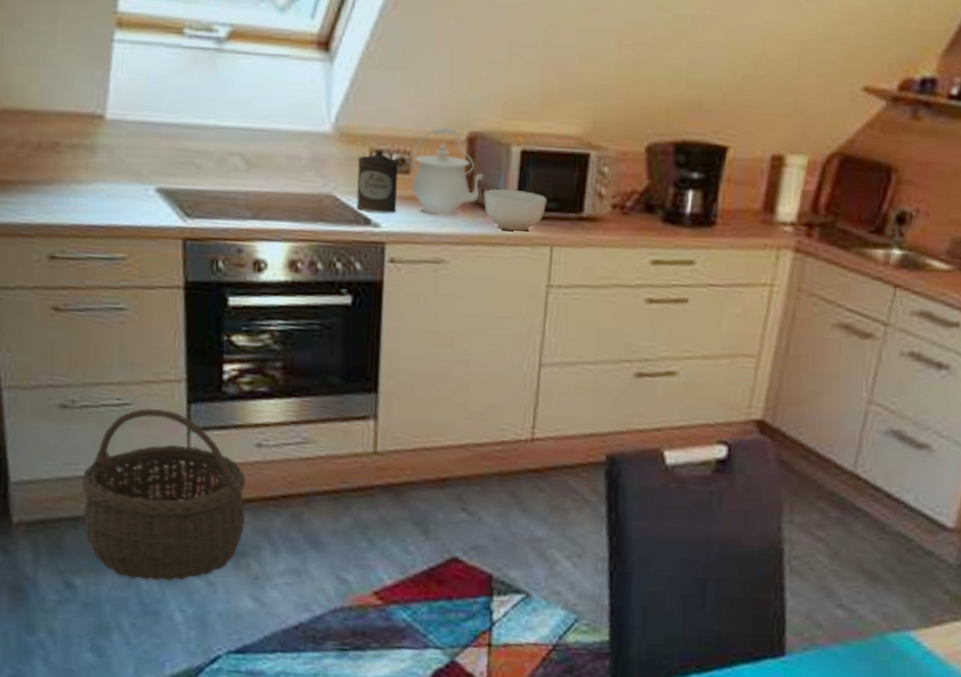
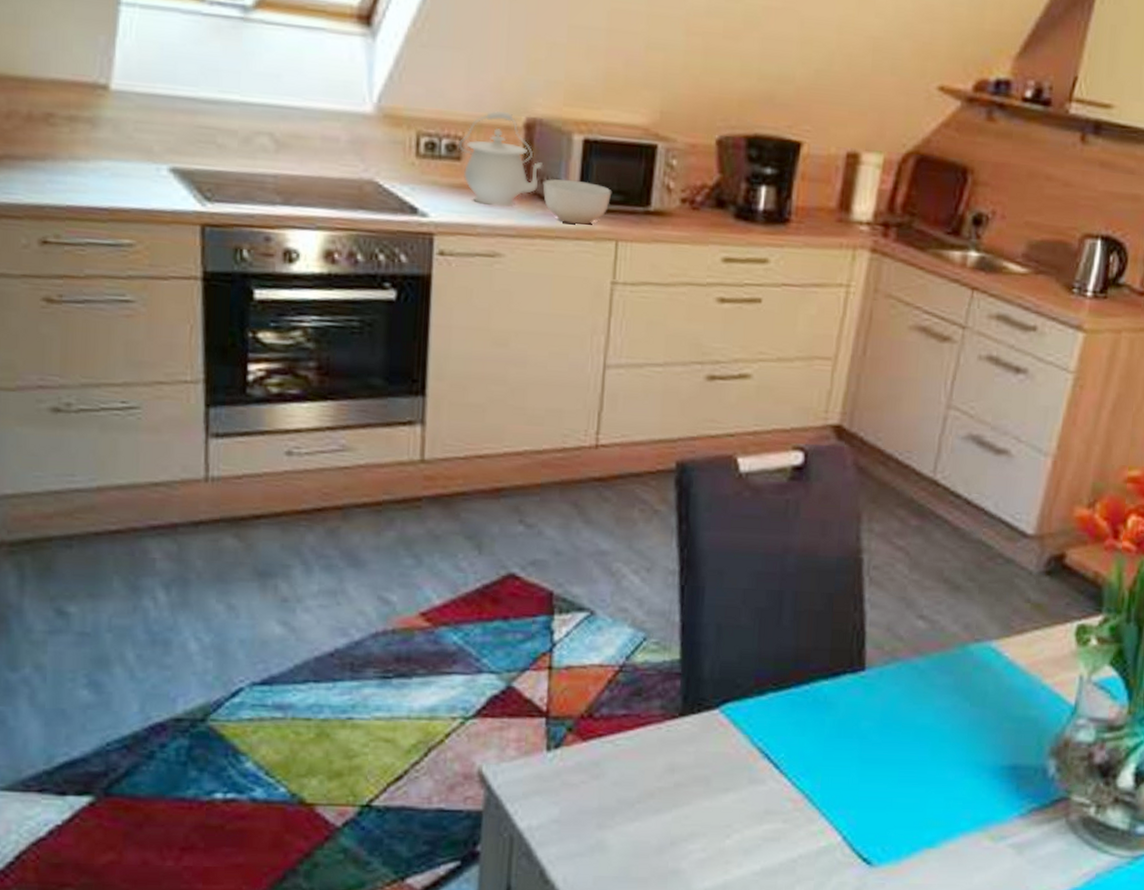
wicker basket: present [82,408,246,581] -> none [78,413,274,606]
canister: present [356,150,399,214] -> none [401,133,449,203]

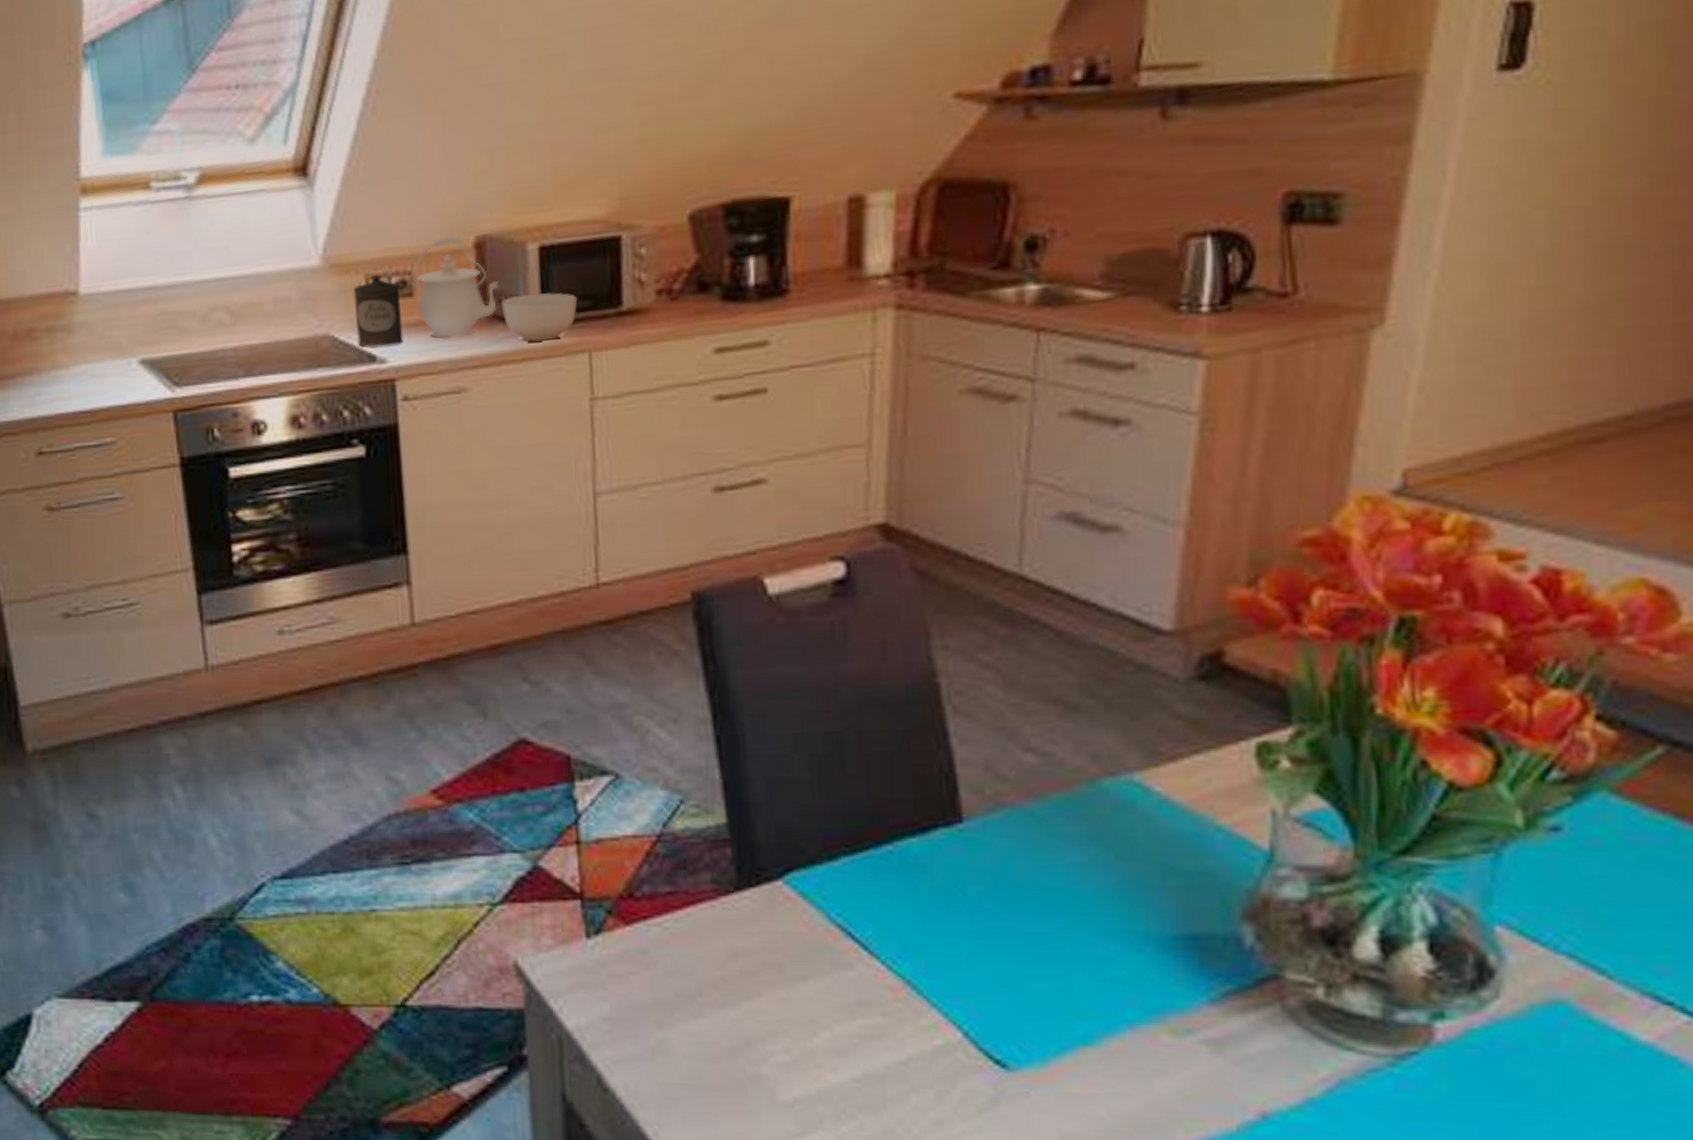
canister: none [401,133,449,203] -> present [353,275,404,348]

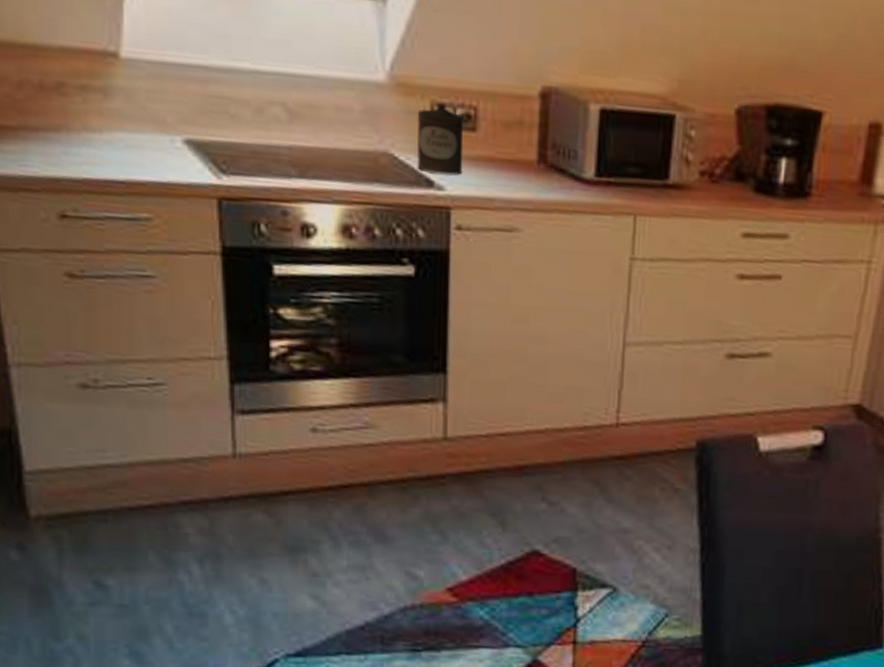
teapot: present [408,235,499,339] -> none [472,78,559,180]
bowl: present [501,292,578,342] -> none [559,149,630,199]

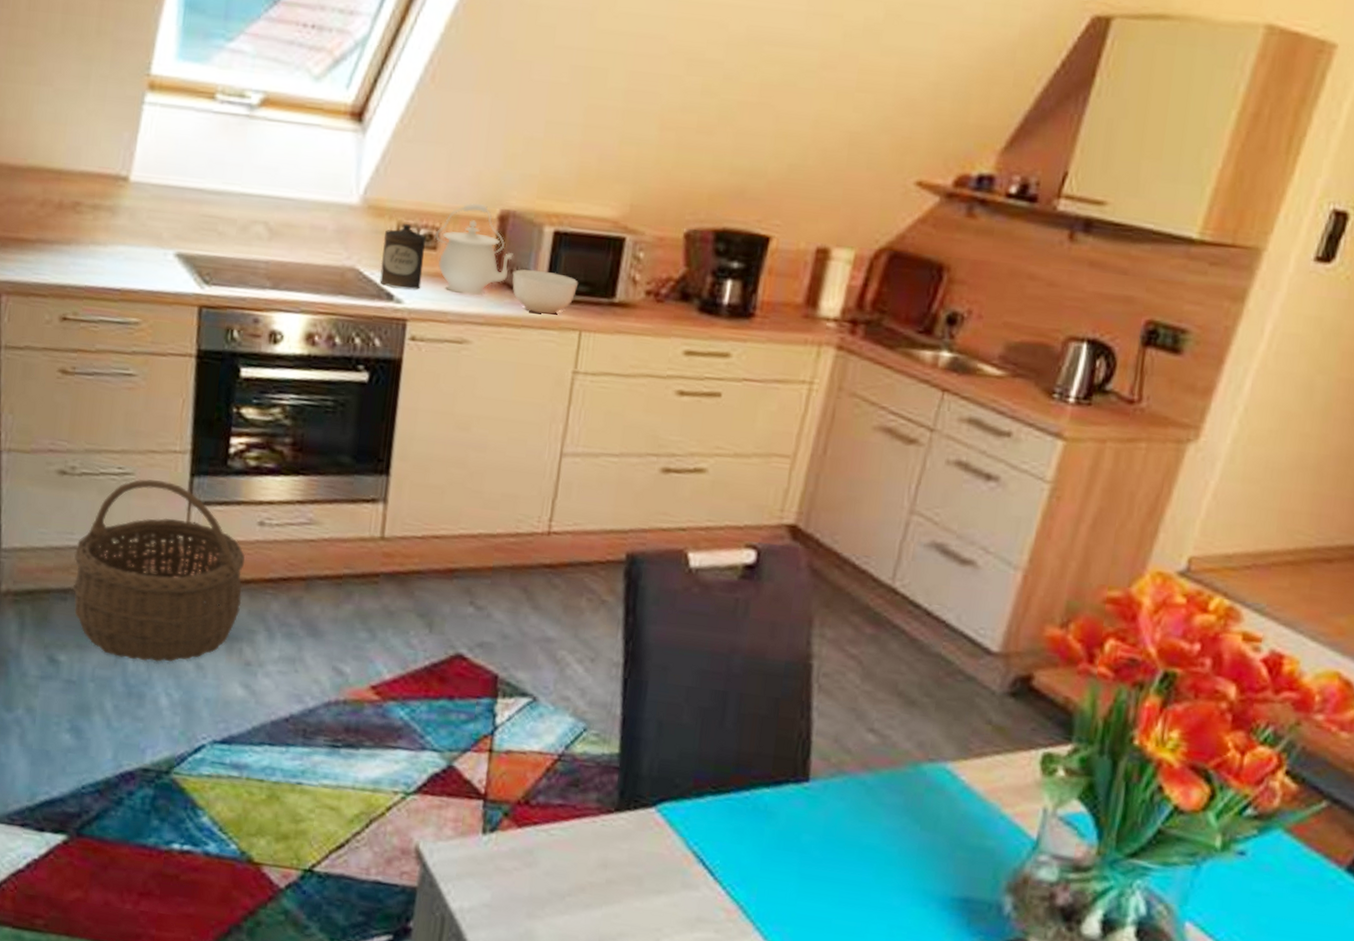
wicker basket: none [110,389,302,580] -> present [72,479,245,662]
teapot: none [472,78,559,180] -> present [434,202,513,296]
bowl: none [559,149,630,199] -> present [512,268,579,315]

